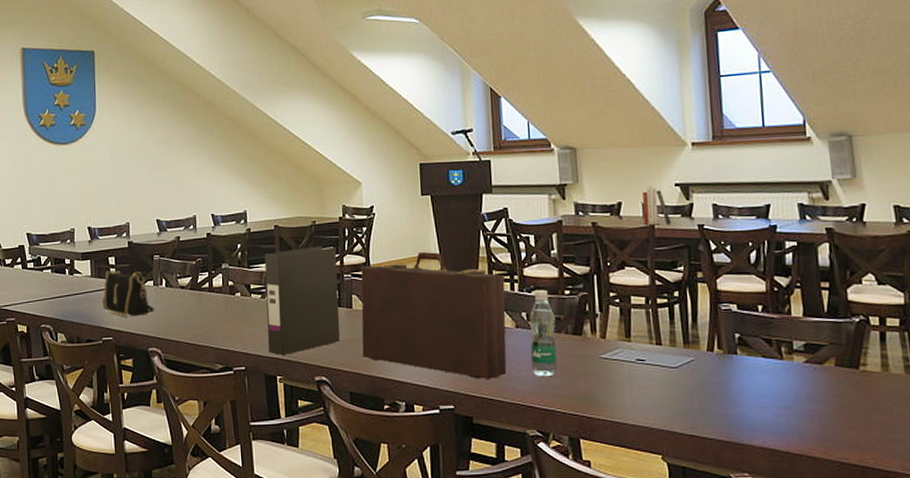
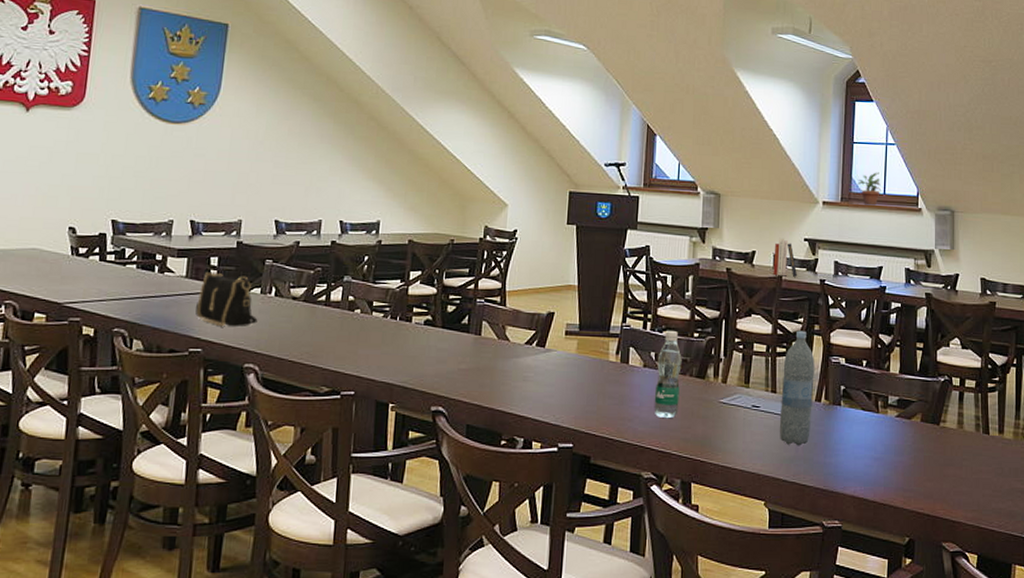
binder: present [264,246,340,355] -> none [383,266,473,381]
briefcase: present [361,251,507,379] -> none [485,282,638,418]
water bottle: none [666,279,705,398] -> present [779,330,815,446]
potted plant: none [730,104,759,141] -> present [858,172,881,206]

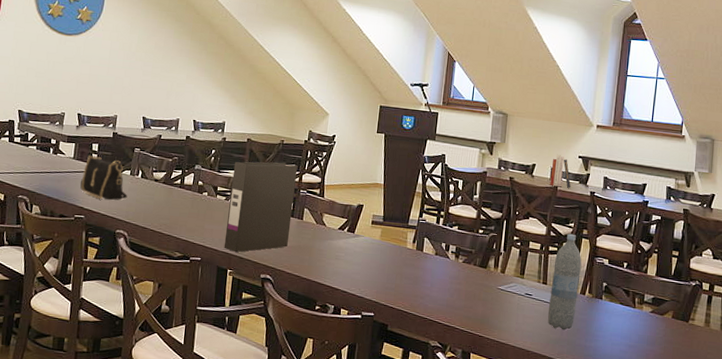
binder: none [383,266,473,381] -> present [223,162,298,252]
bottle: present [654,330,682,418] -> none [442,226,468,299]
potted plant: present [858,172,881,206] -> none [629,102,650,131]

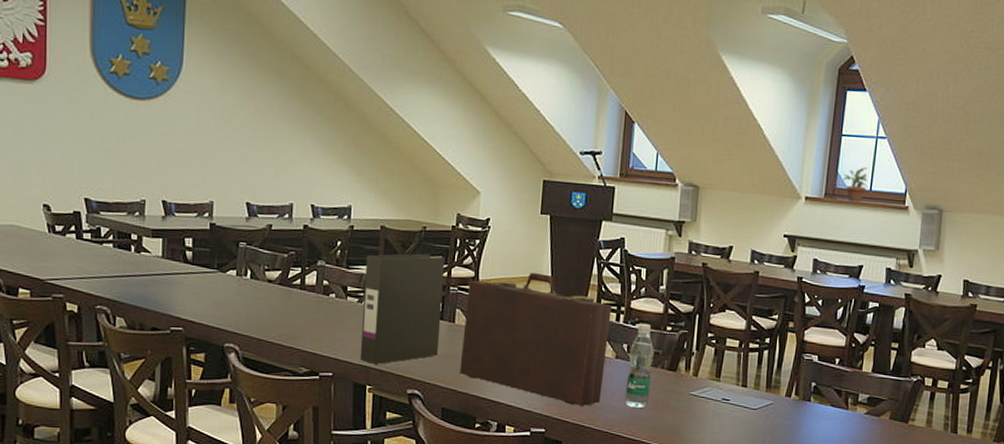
handbag: present [80,155,128,201] -> none [173,252,235,308]
briefcase: none [305,180,433,295] -> present [459,272,612,406]
bottle: none [442,226,468,299] -> present [625,323,654,408]
water bottle: present [547,233,582,330] -> none [747,327,787,439]
books: present [550,154,571,188] -> none [750,233,774,274]
potted plant: none [629,102,650,131] -> present [843,167,868,203]

